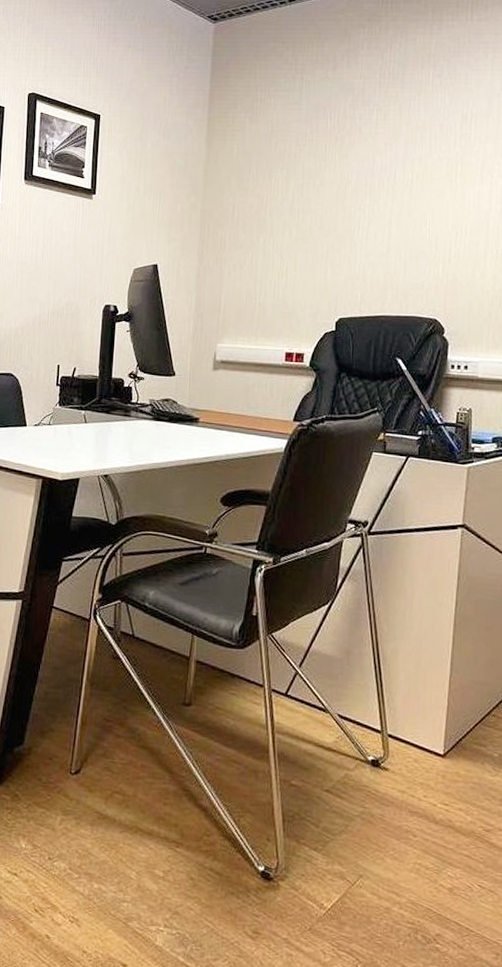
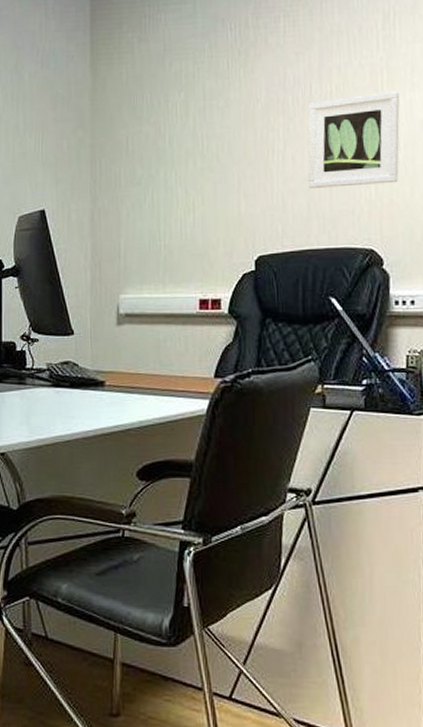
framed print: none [386,184,470,264] -> present [308,91,400,188]

